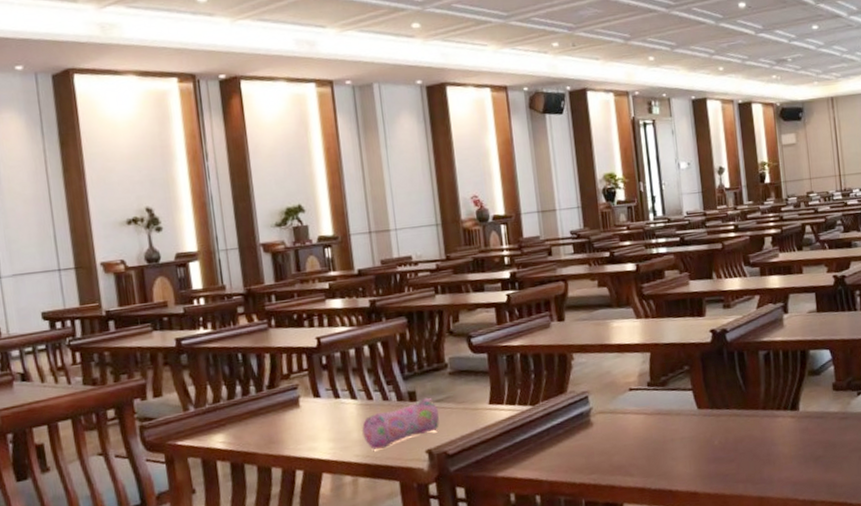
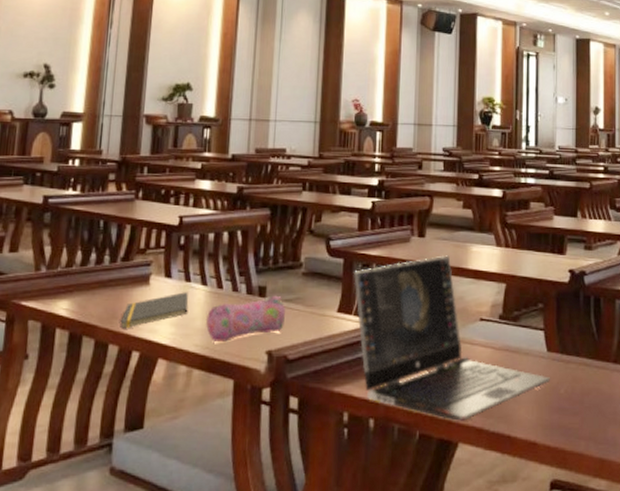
notepad: none [278,408,343,452] -> present [120,292,189,329]
laptop computer: none [500,334,705,485] -> present [354,255,551,421]

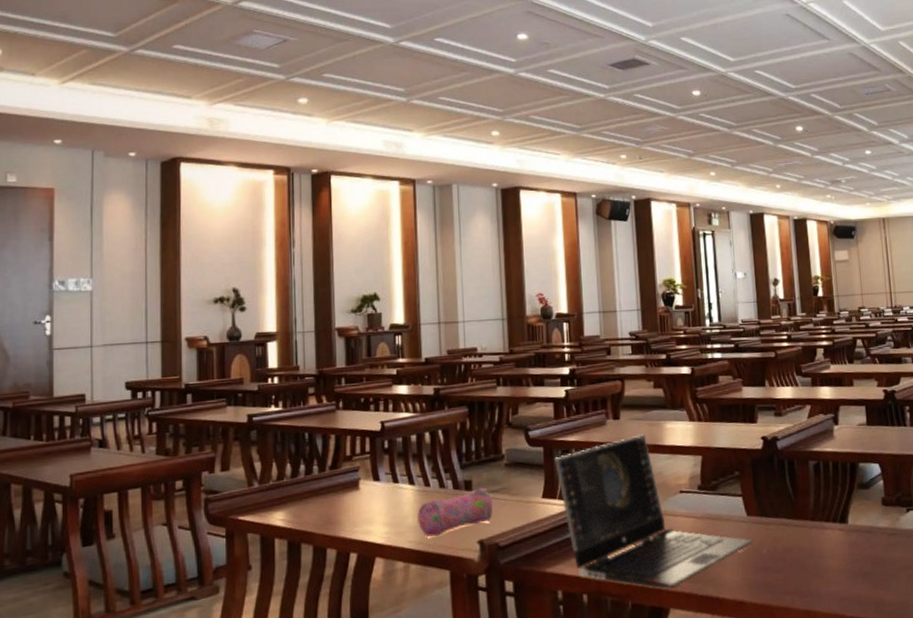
notepad: present [120,292,189,329] -> none [335,493,399,533]

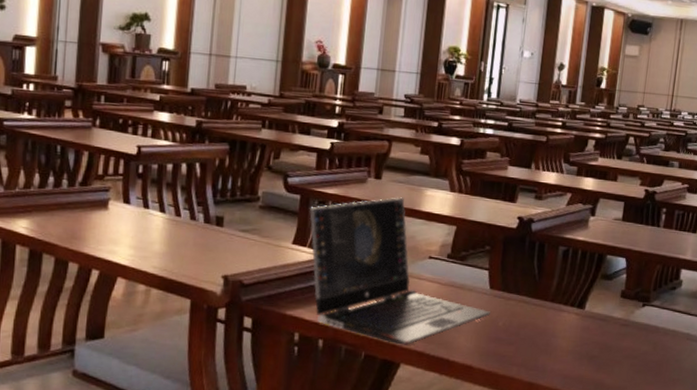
pencil case: present [416,488,493,537] -> none [163,225,242,265]

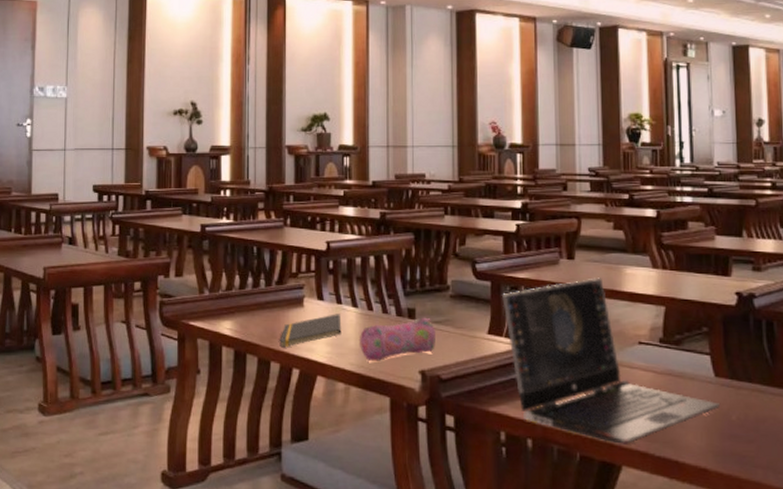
notepad: none [79,218,147,249] -> present [279,314,342,348]
pencil case: none [163,225,242,265] -> present [358,317,435,361]

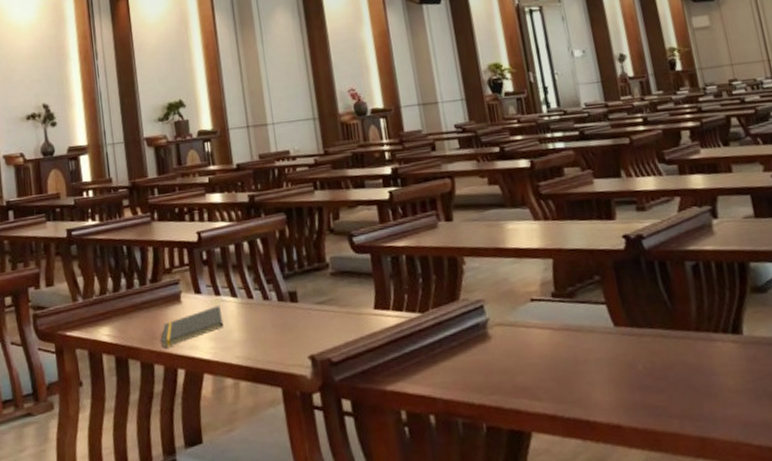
pencil case: present [358,317,435,361] -> none [242,299,322,352]
laptop computer: present [502,278,721,444] -> none [384,236,625,409]

